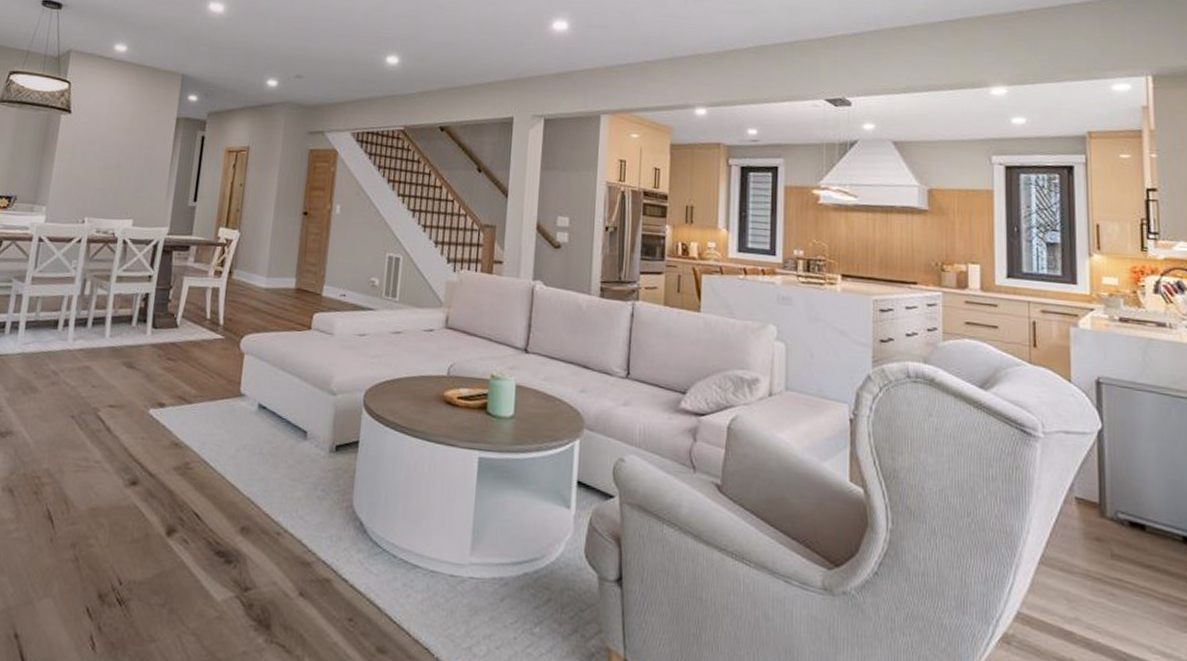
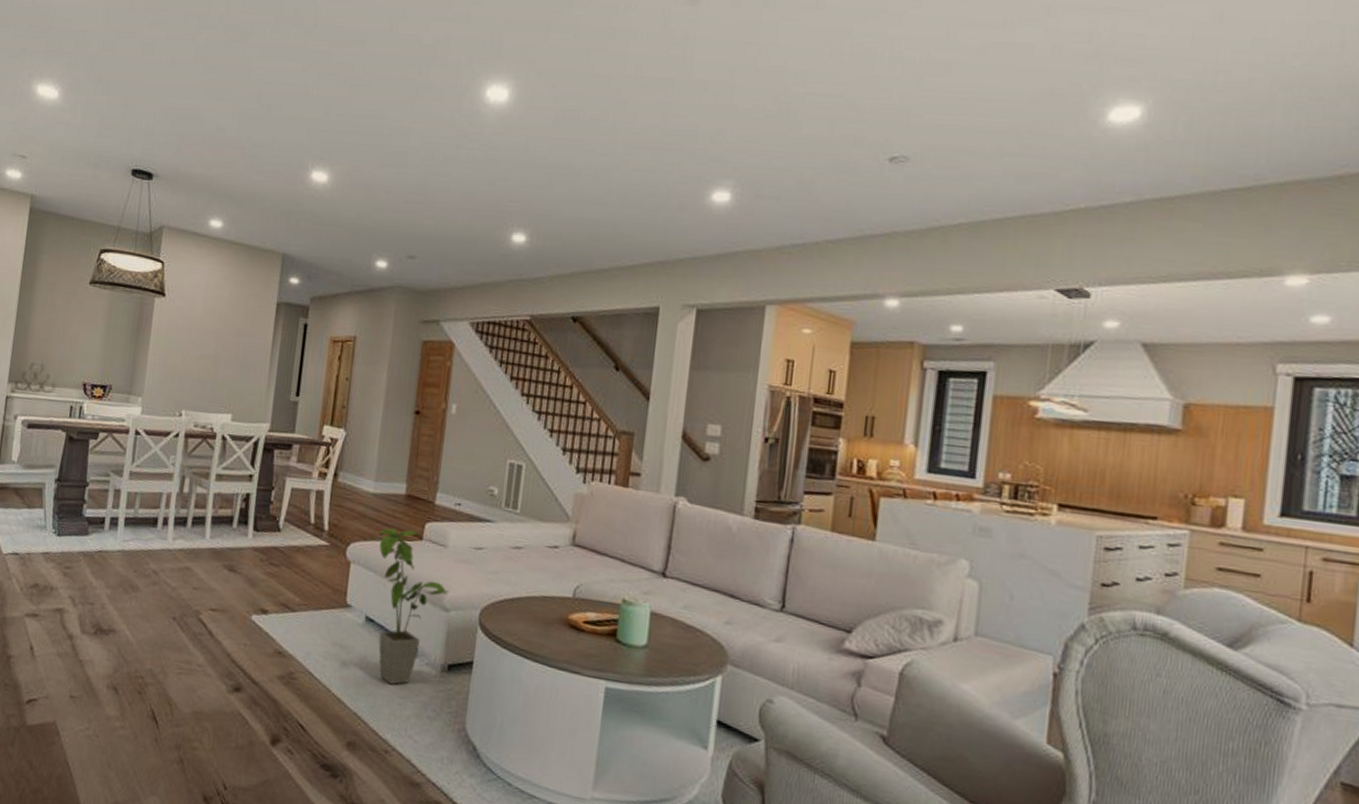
house plant: none [270,320,336,469] -> present [378,528,449,685]

